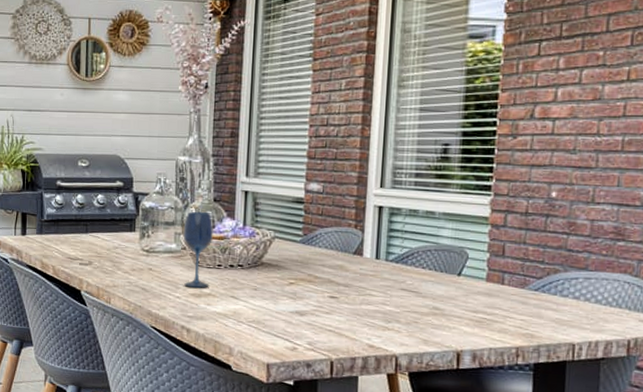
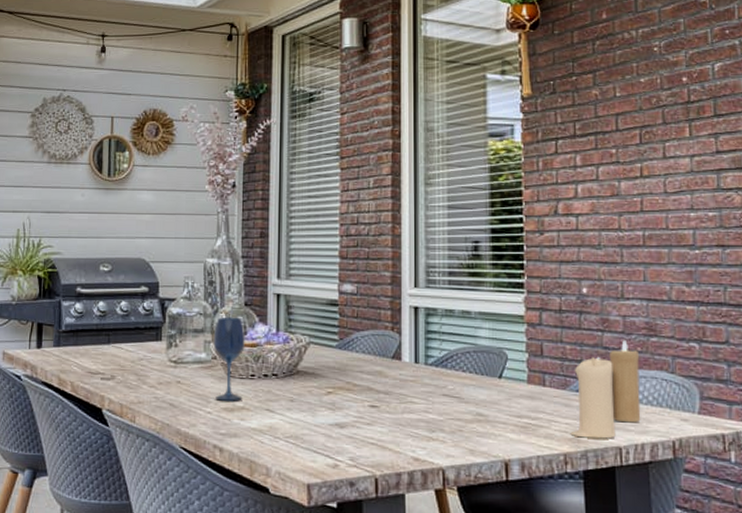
candle: none [524,259,576,336] -> present [570,357,616,439]
candle: none [558,243,603,322] -> present [596,340,641,423]

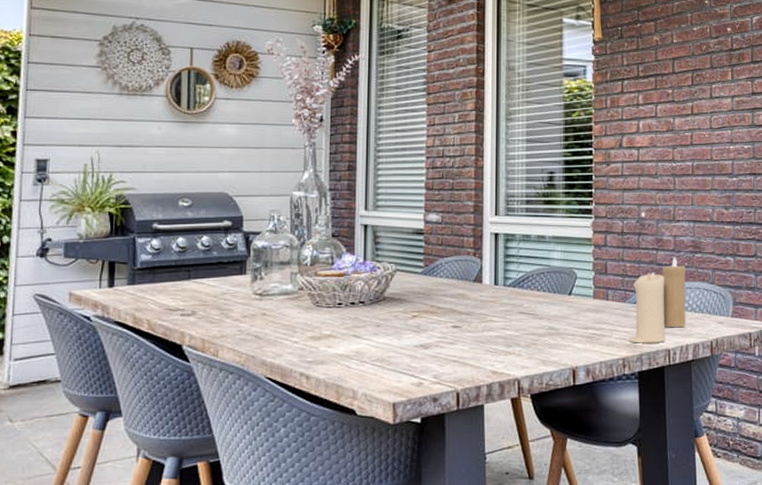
wineglass: present [213,317,245,401] -> none [300,248,332,330]

